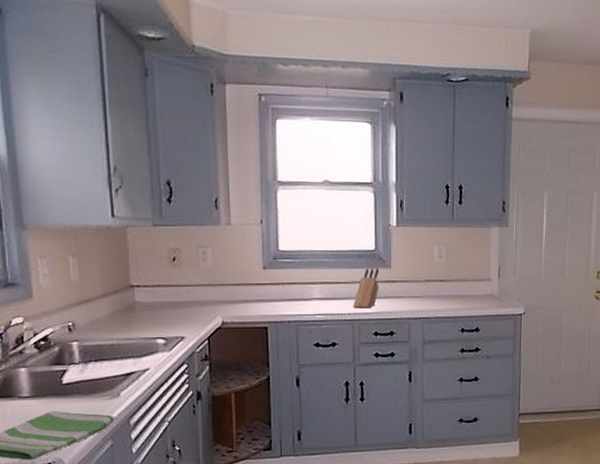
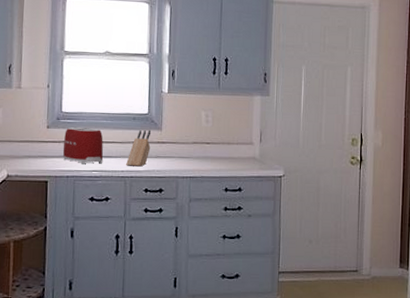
toaster: none [282,267,327,308] -> present [62,127,103,165]

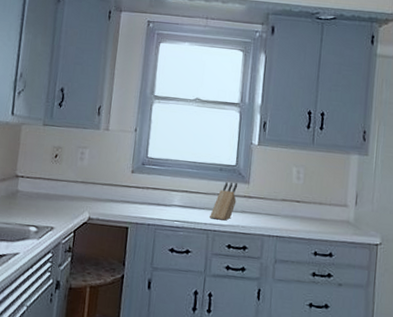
toaster: present [62,127,103,165] -> none [145,173,188,214]

